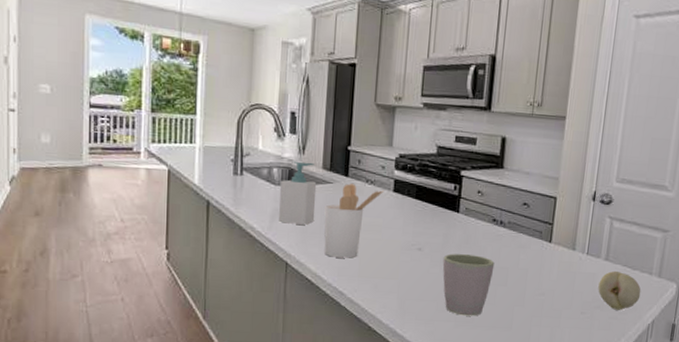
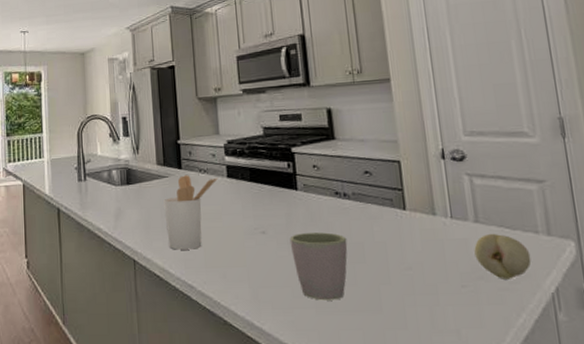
soap bottle: present [278,161,317,225] -> none [119,160,156,221]

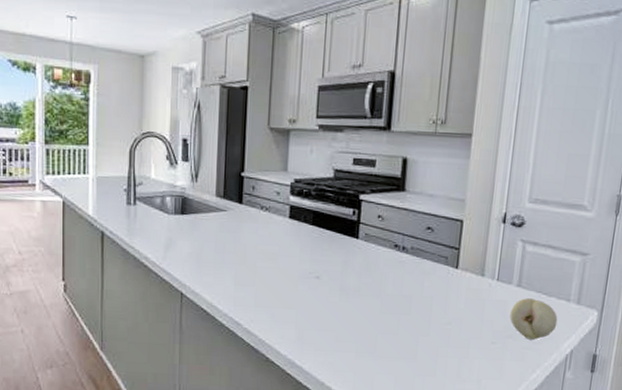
utensil holder: present [163,175,218,250] -> none [218,211,279,288]
mug: present [289,232,348,301] -> none [342,281,397,347]

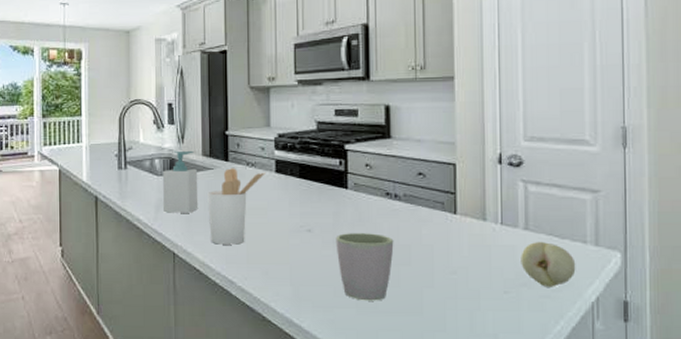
soap bottle: none [172,189,211,254] -> present [162,150,199,213]
utensil holder: none [218,211,279,288] -> present [207,168,265,245]
mug: none [342,281,397,347] -> present [335,233,394,301]

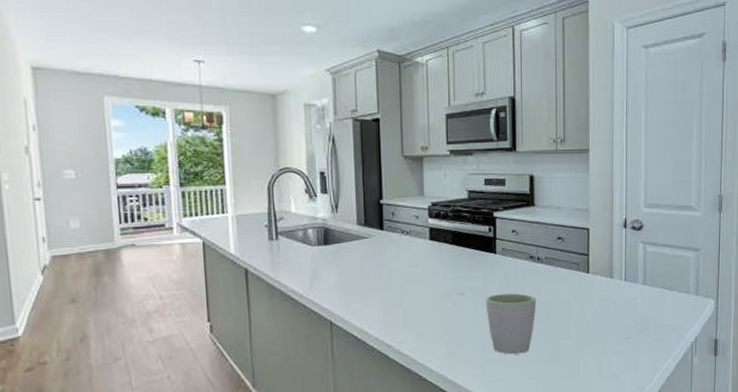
soap bottle: present [162,150,199,213] -> none [316,220,355,283]
utensil holder: present [207,168,265,245] -> none [363,237,420,311]
fruit: present [521,241,576,287] -> none [639,293,681,332]

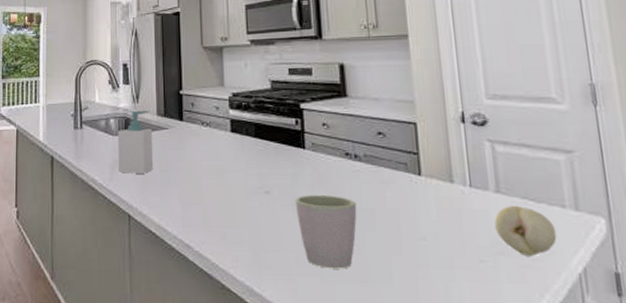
soap bottle: none [316,220,355,283] -> present [117,110,154,174]
fruit: none [639,293,681,332] -> present [494,205,557,256]

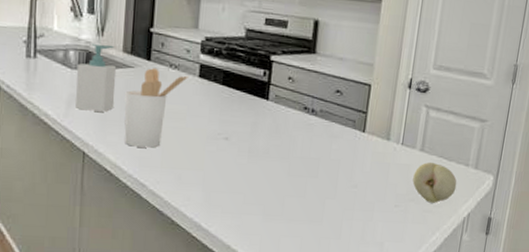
utensil holder: none [163,128,221,207] -> present [124,68,188,148]
mug: present [295,195,357,269] -> none [250,143,306,210]

